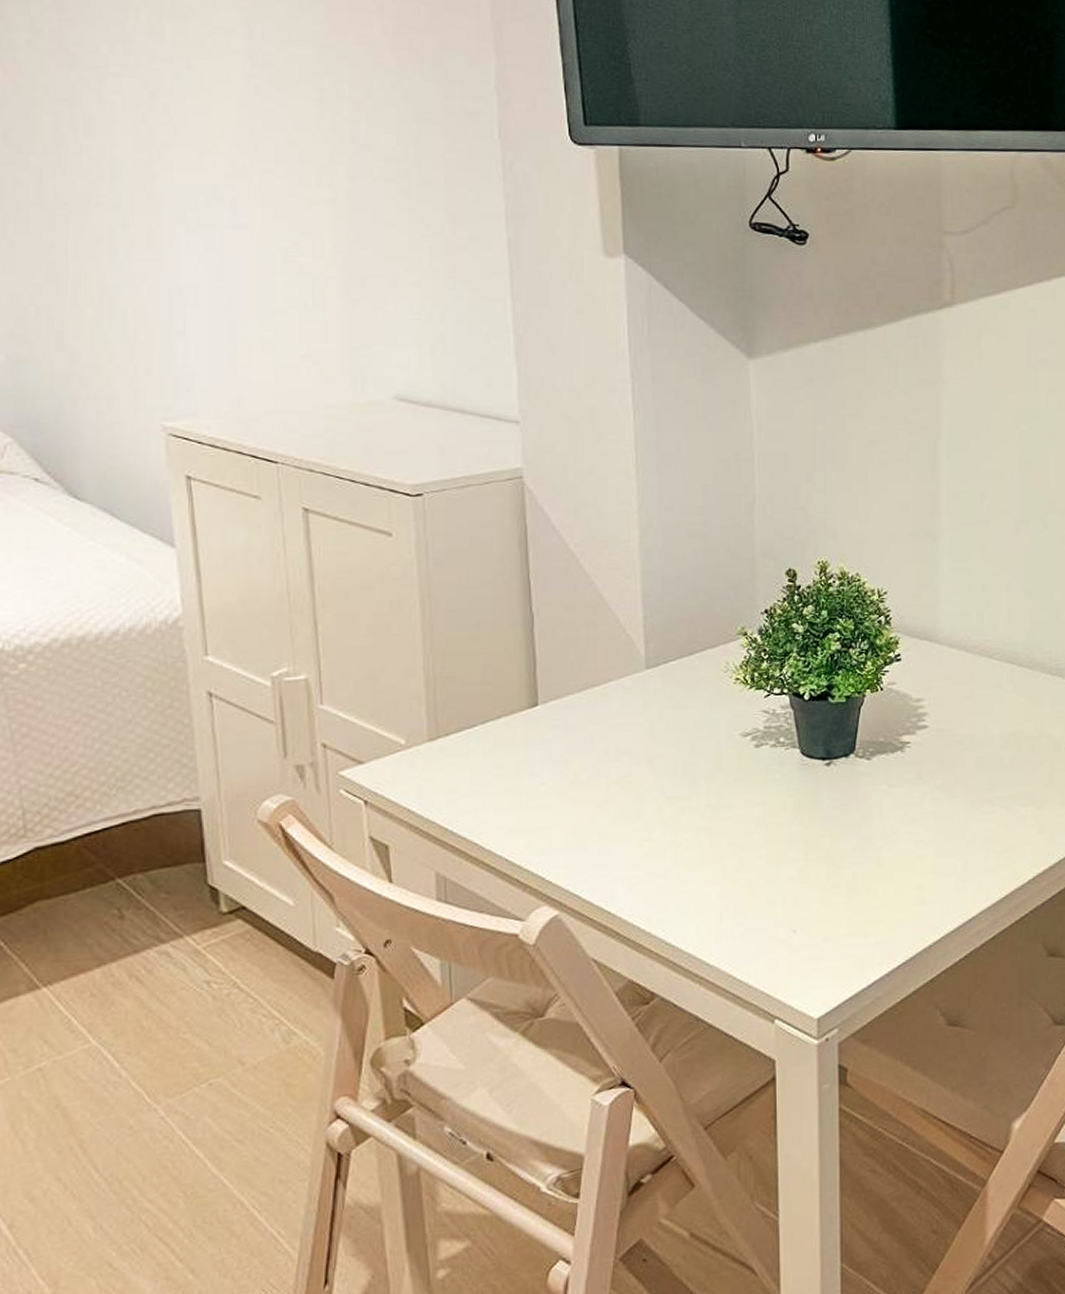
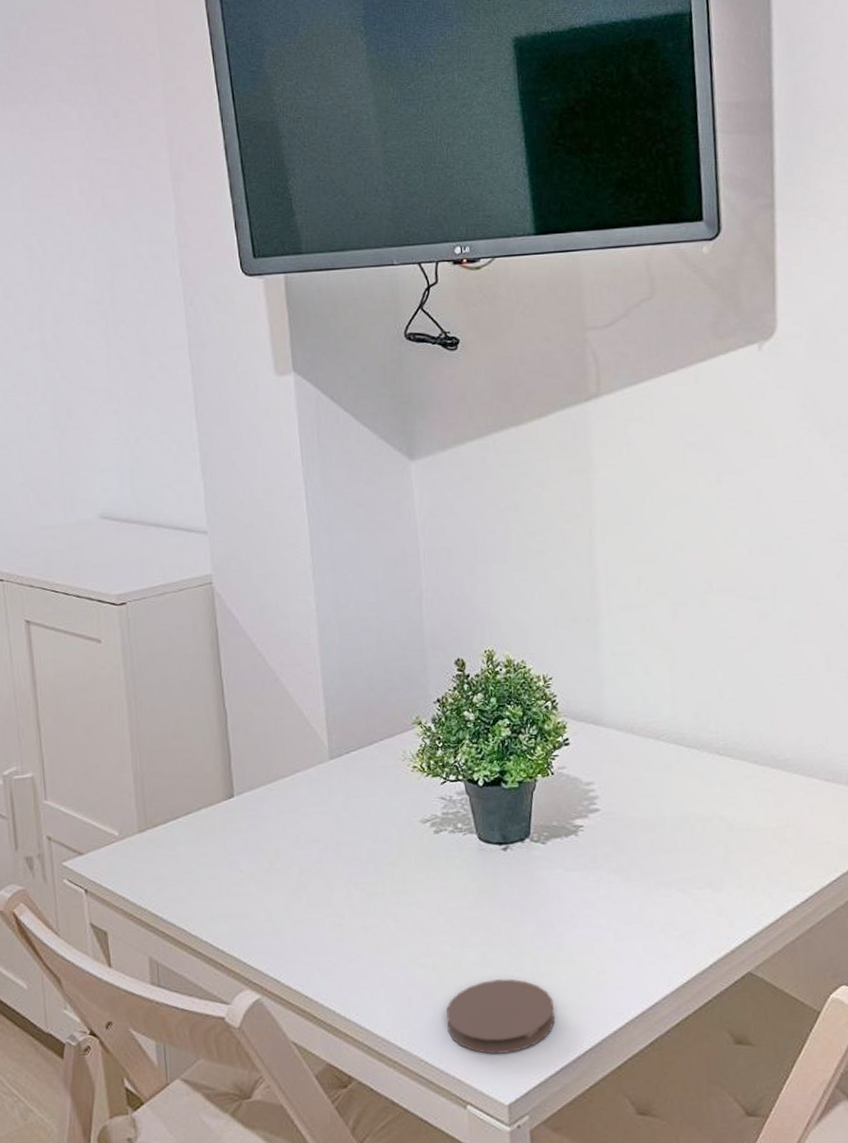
coaster: none [757,894,870,969] -> present [445,978,555,1055]

